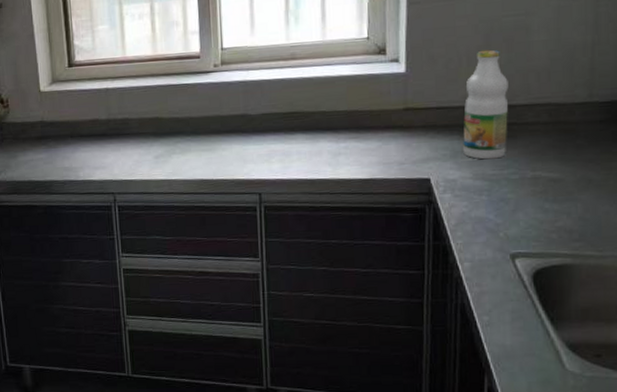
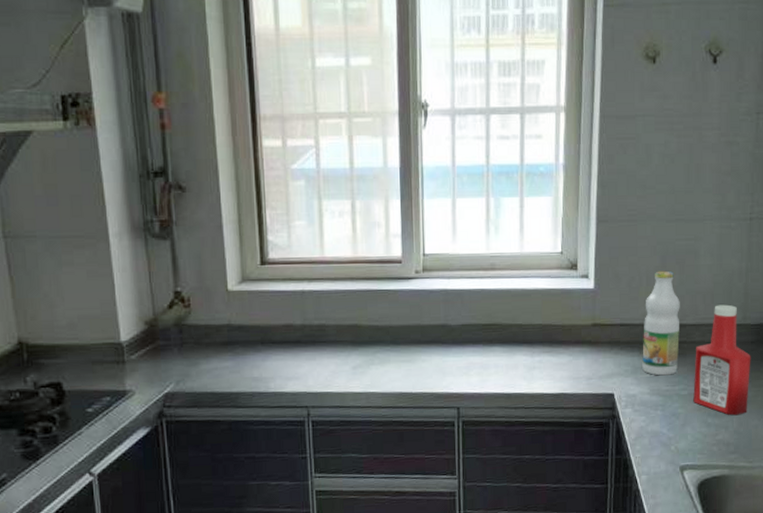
ketchup bottle: none [526,81,600,201] -> present [693,304,751,416]

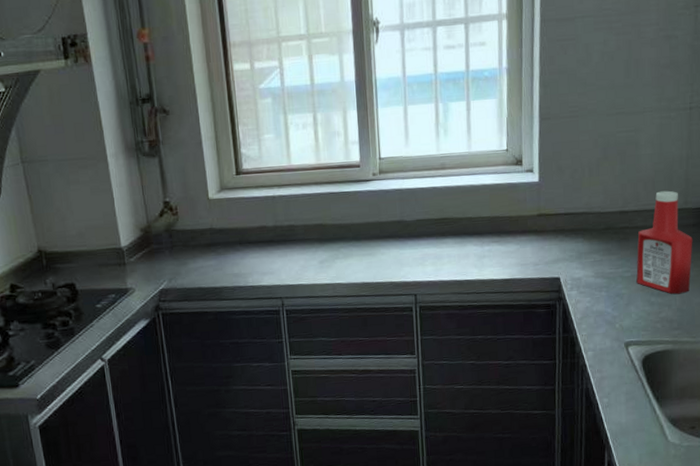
bottle: present [642,270,680,376] -> none [586,161,622,260]

